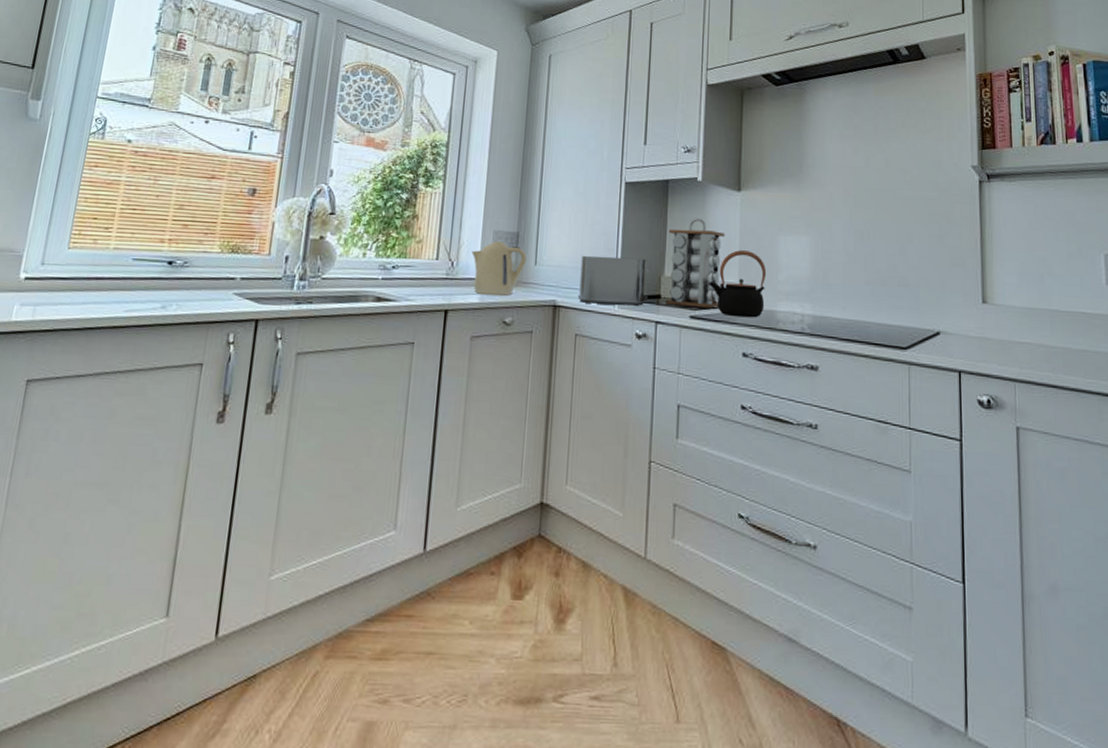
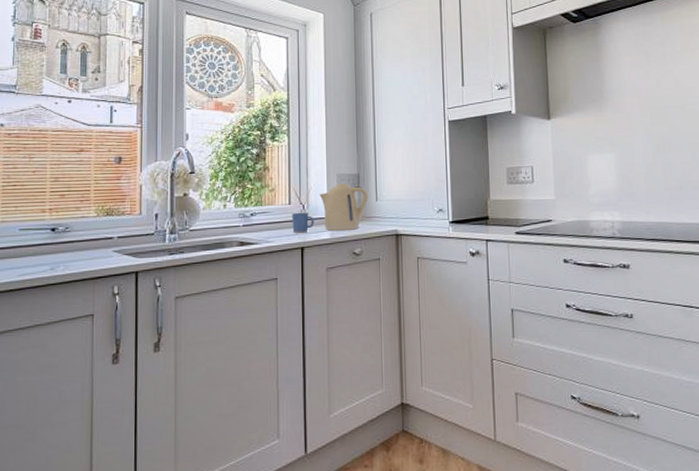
mug: none [437,269,463,294] -> present [291,212,315,233]
toaster: present [577,255,649,307] -> none [416,186,478,231]
spice rack: present [665,218,725,309] -> none [490,146,540,226]
teapot: present [707,250,767,318] -> none [528,171,579,230]

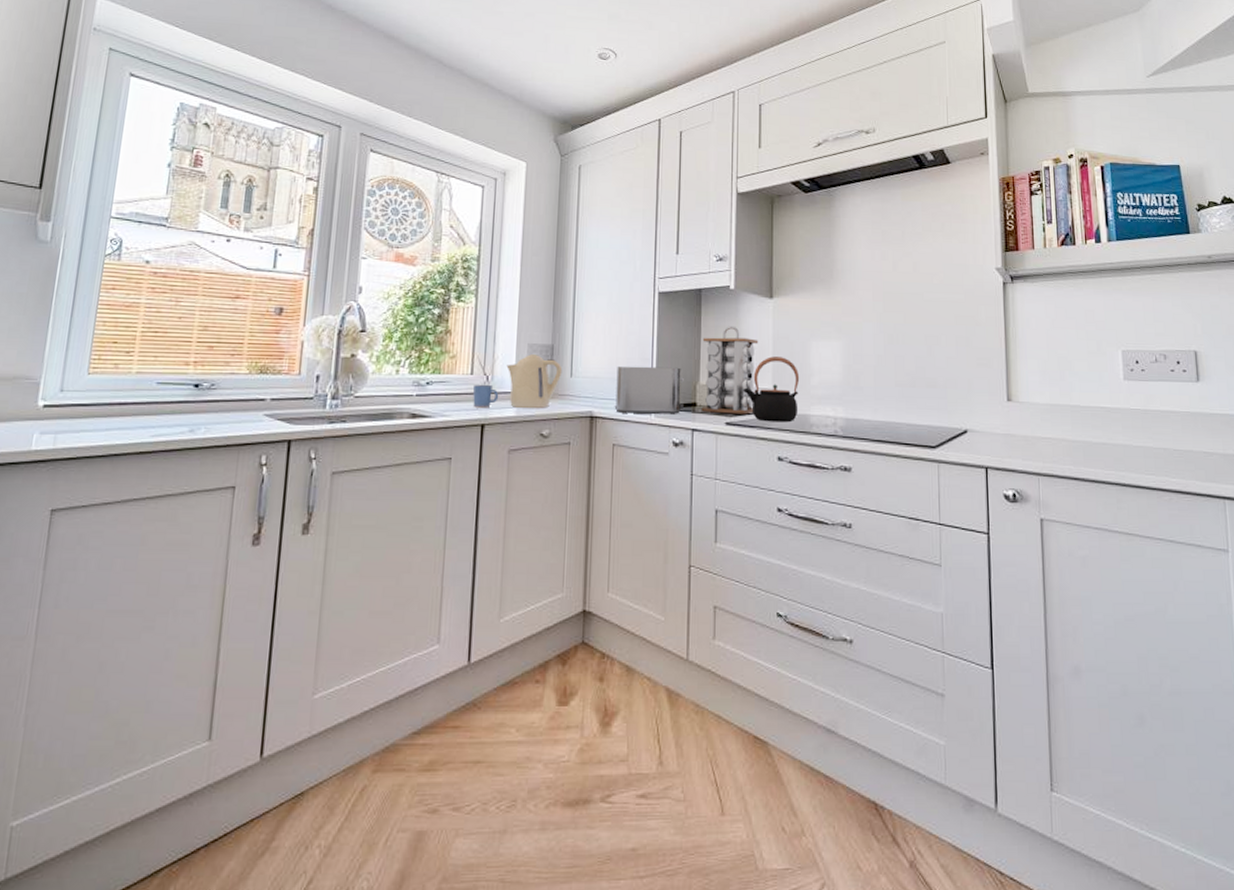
toaster: none [416,186,478,231] -> present [614,365,685,416]
spice rack: none [490,146,540,226] -> present [701,325,759,416]
teapot: none [528,171,579,230] -> present [742,356,800,423]

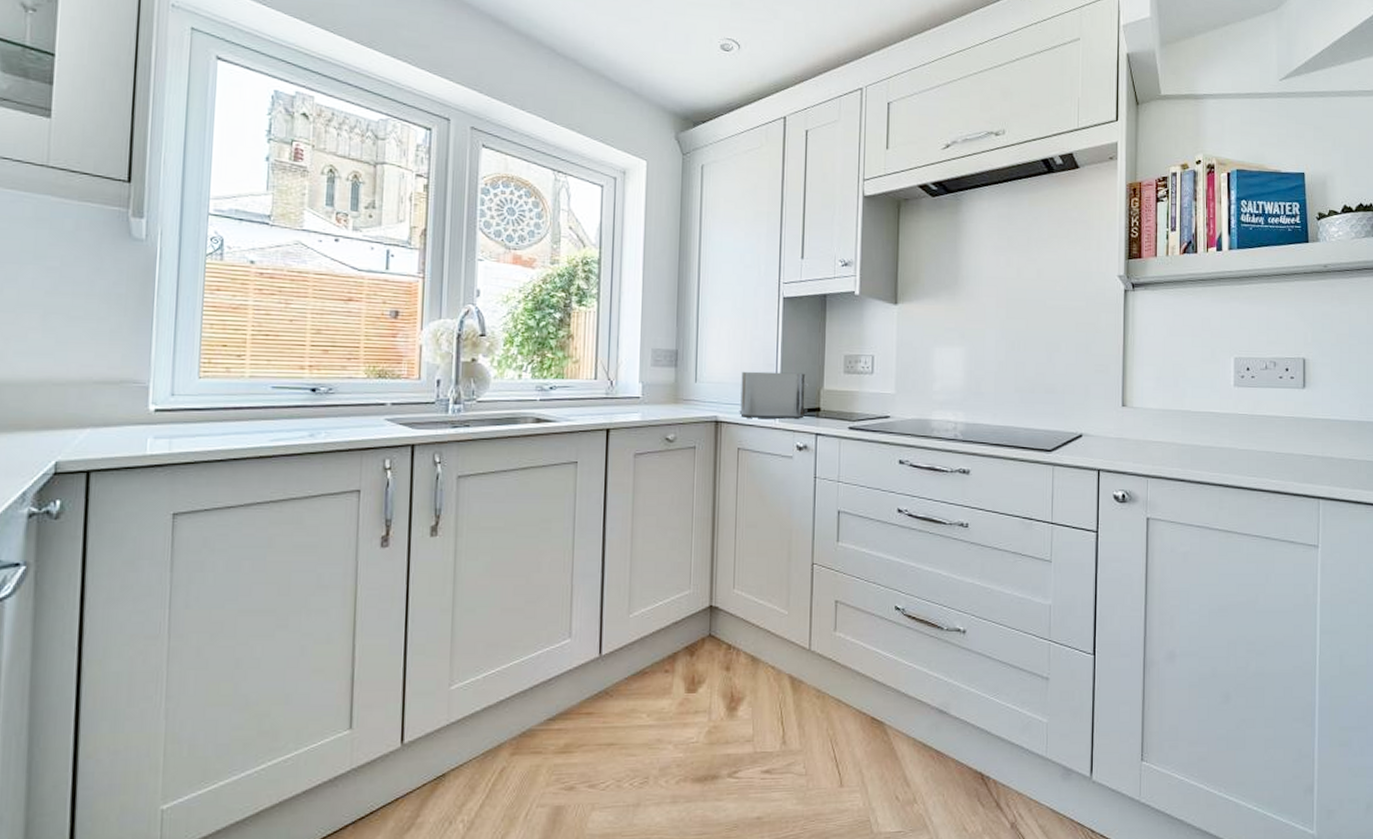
mug: present [472,384,499,408] -> none [596,389,624,413]
kettle: present [506,354,563,409] -> none [630,359,687,414]
spice rack: present [701,325,759,416] -> none [825,331,883,420]
teapot: present [742,356,800,423] -> none [865,362,922,427]

